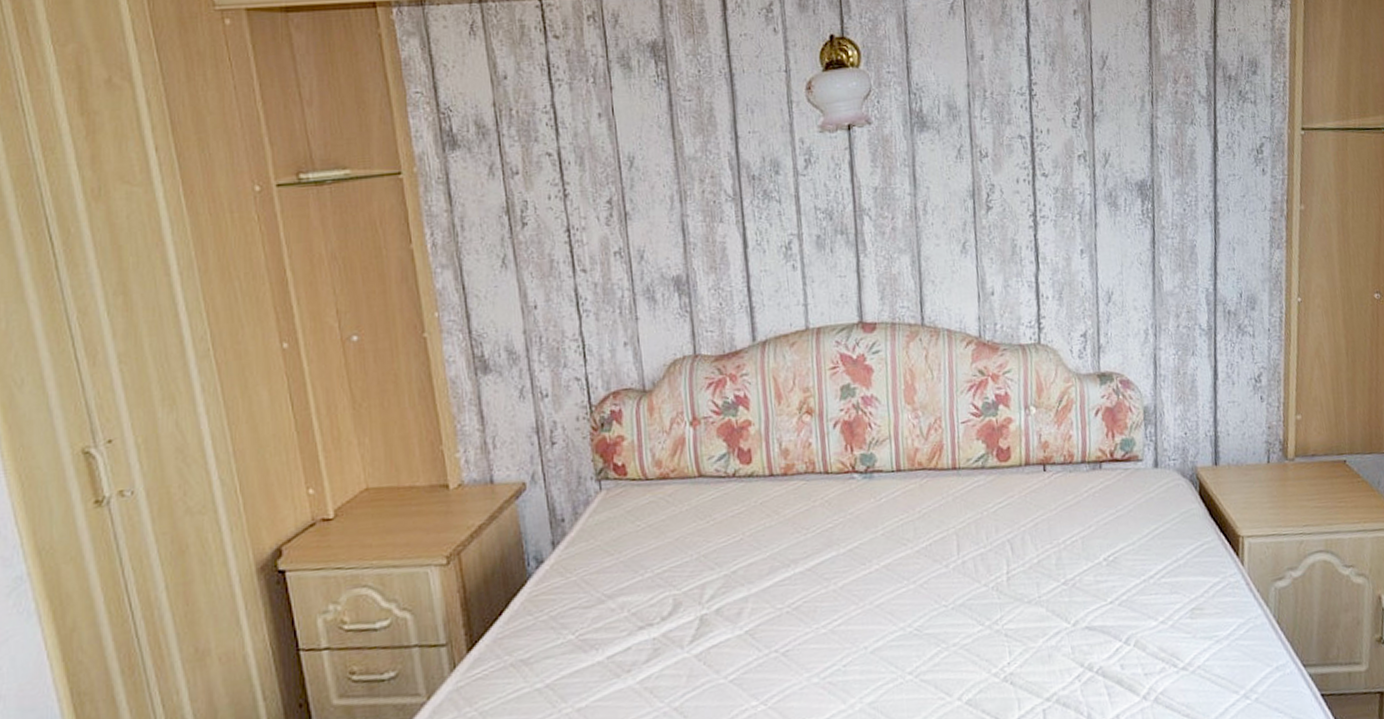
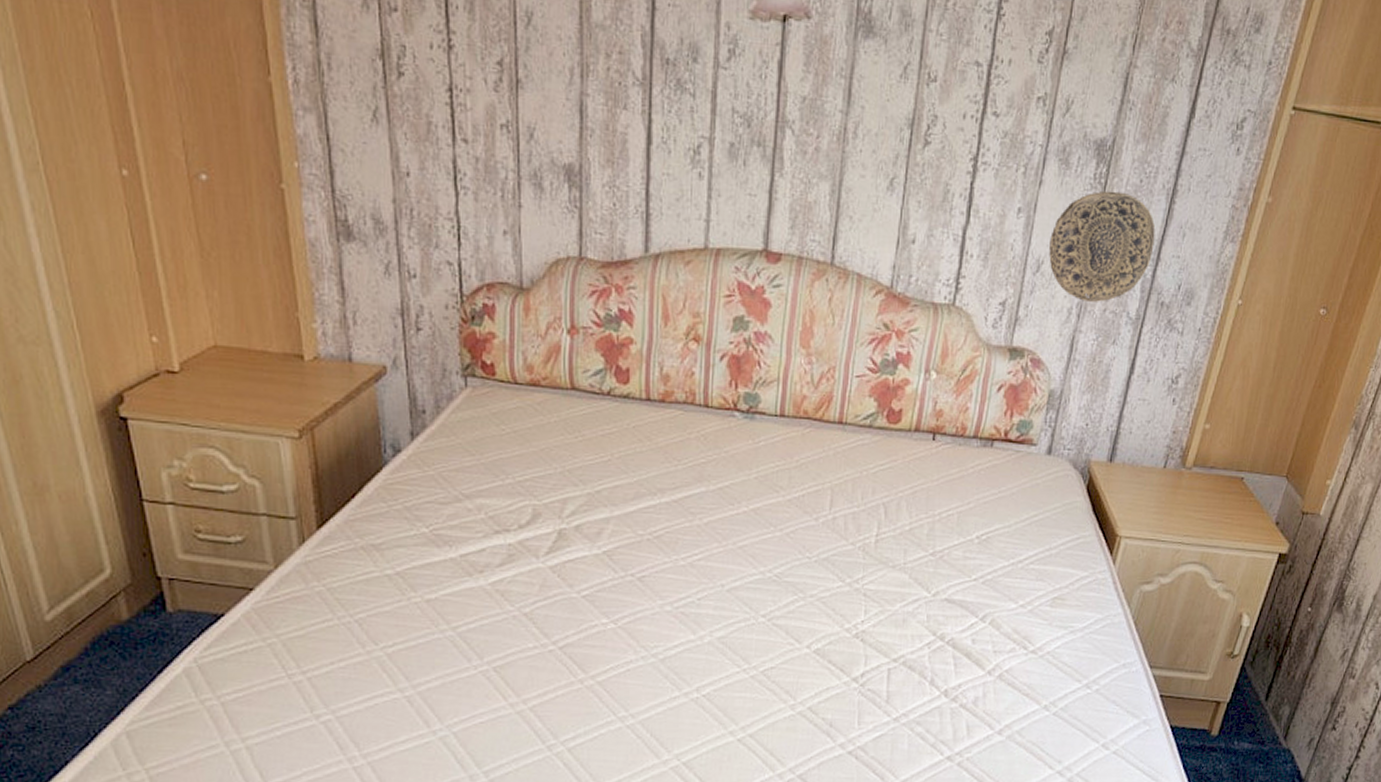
decorative plate: none [1114,222,1210,322] -> present [1049,190,1156,302]

